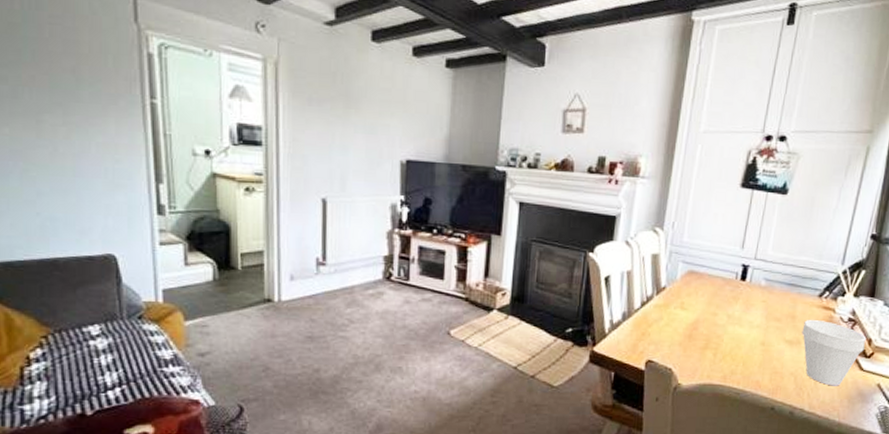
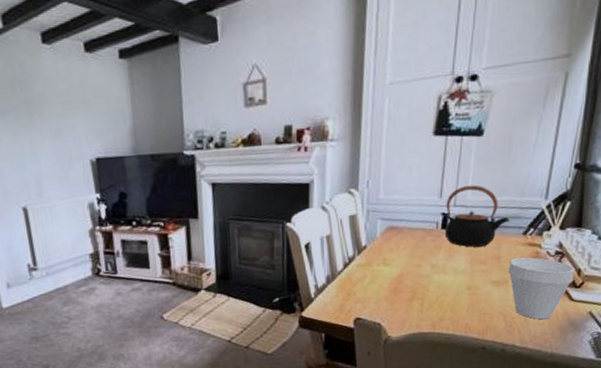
teapot: none [743,240,807,303] -> present [444,185,510,247]

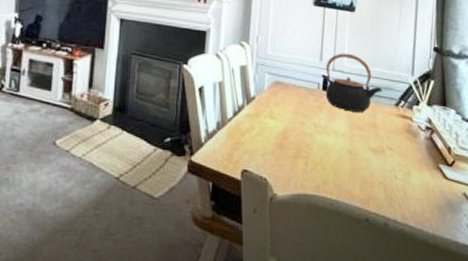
cup: present [508,257,576,320] -> none [384,127,446,196]

